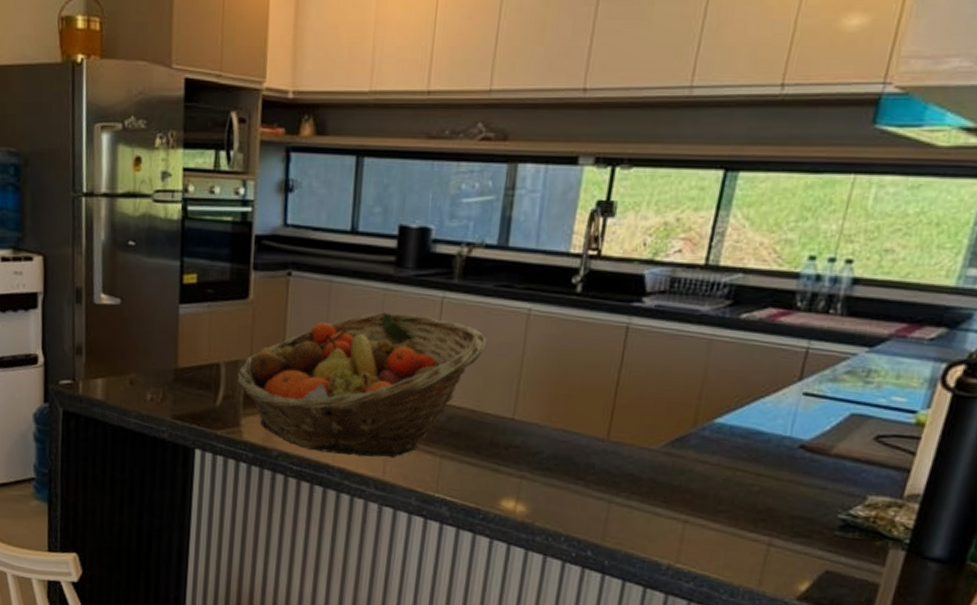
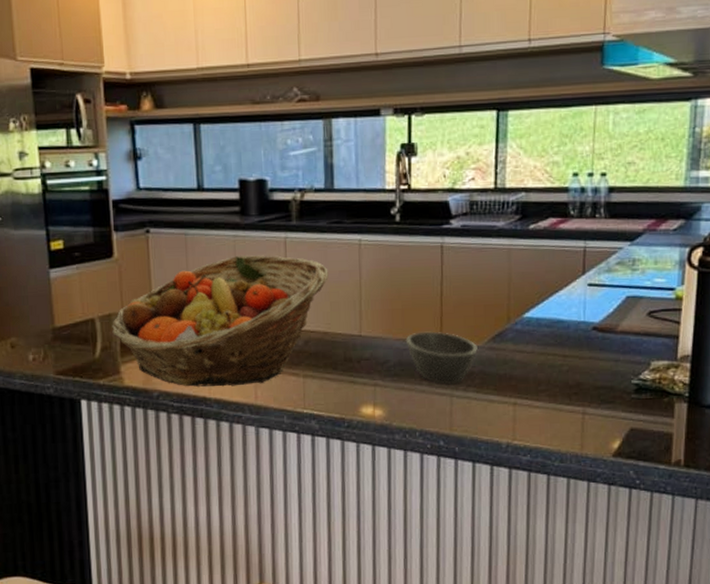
bowl: none [566,423,651,488] -> present [406,331,478,385]

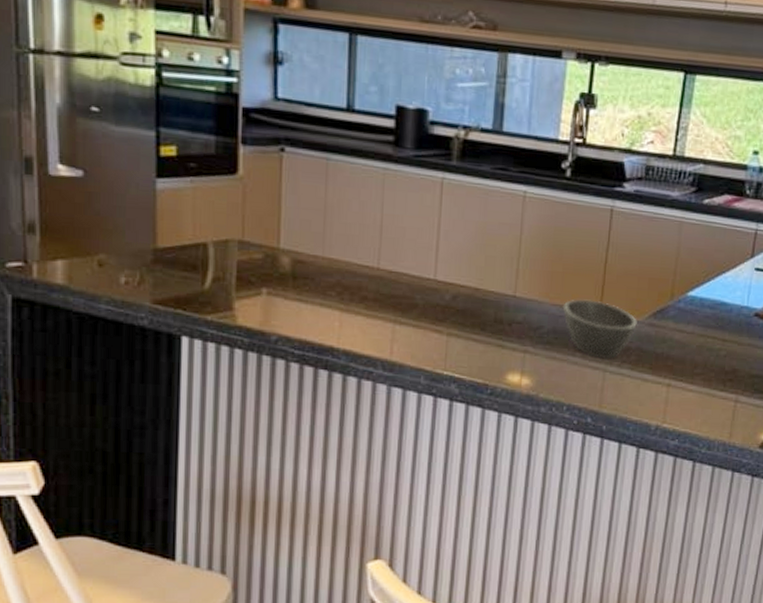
fruit basket: present [112,255,329,387] -> none [228,192,487,338]

